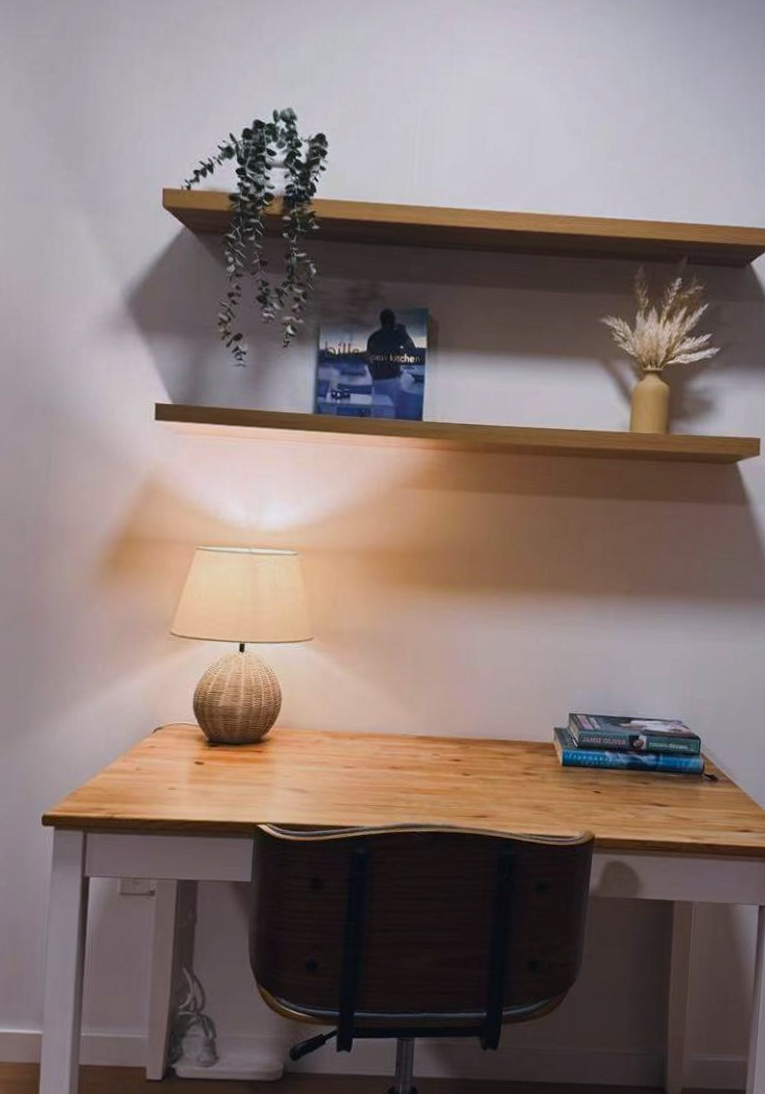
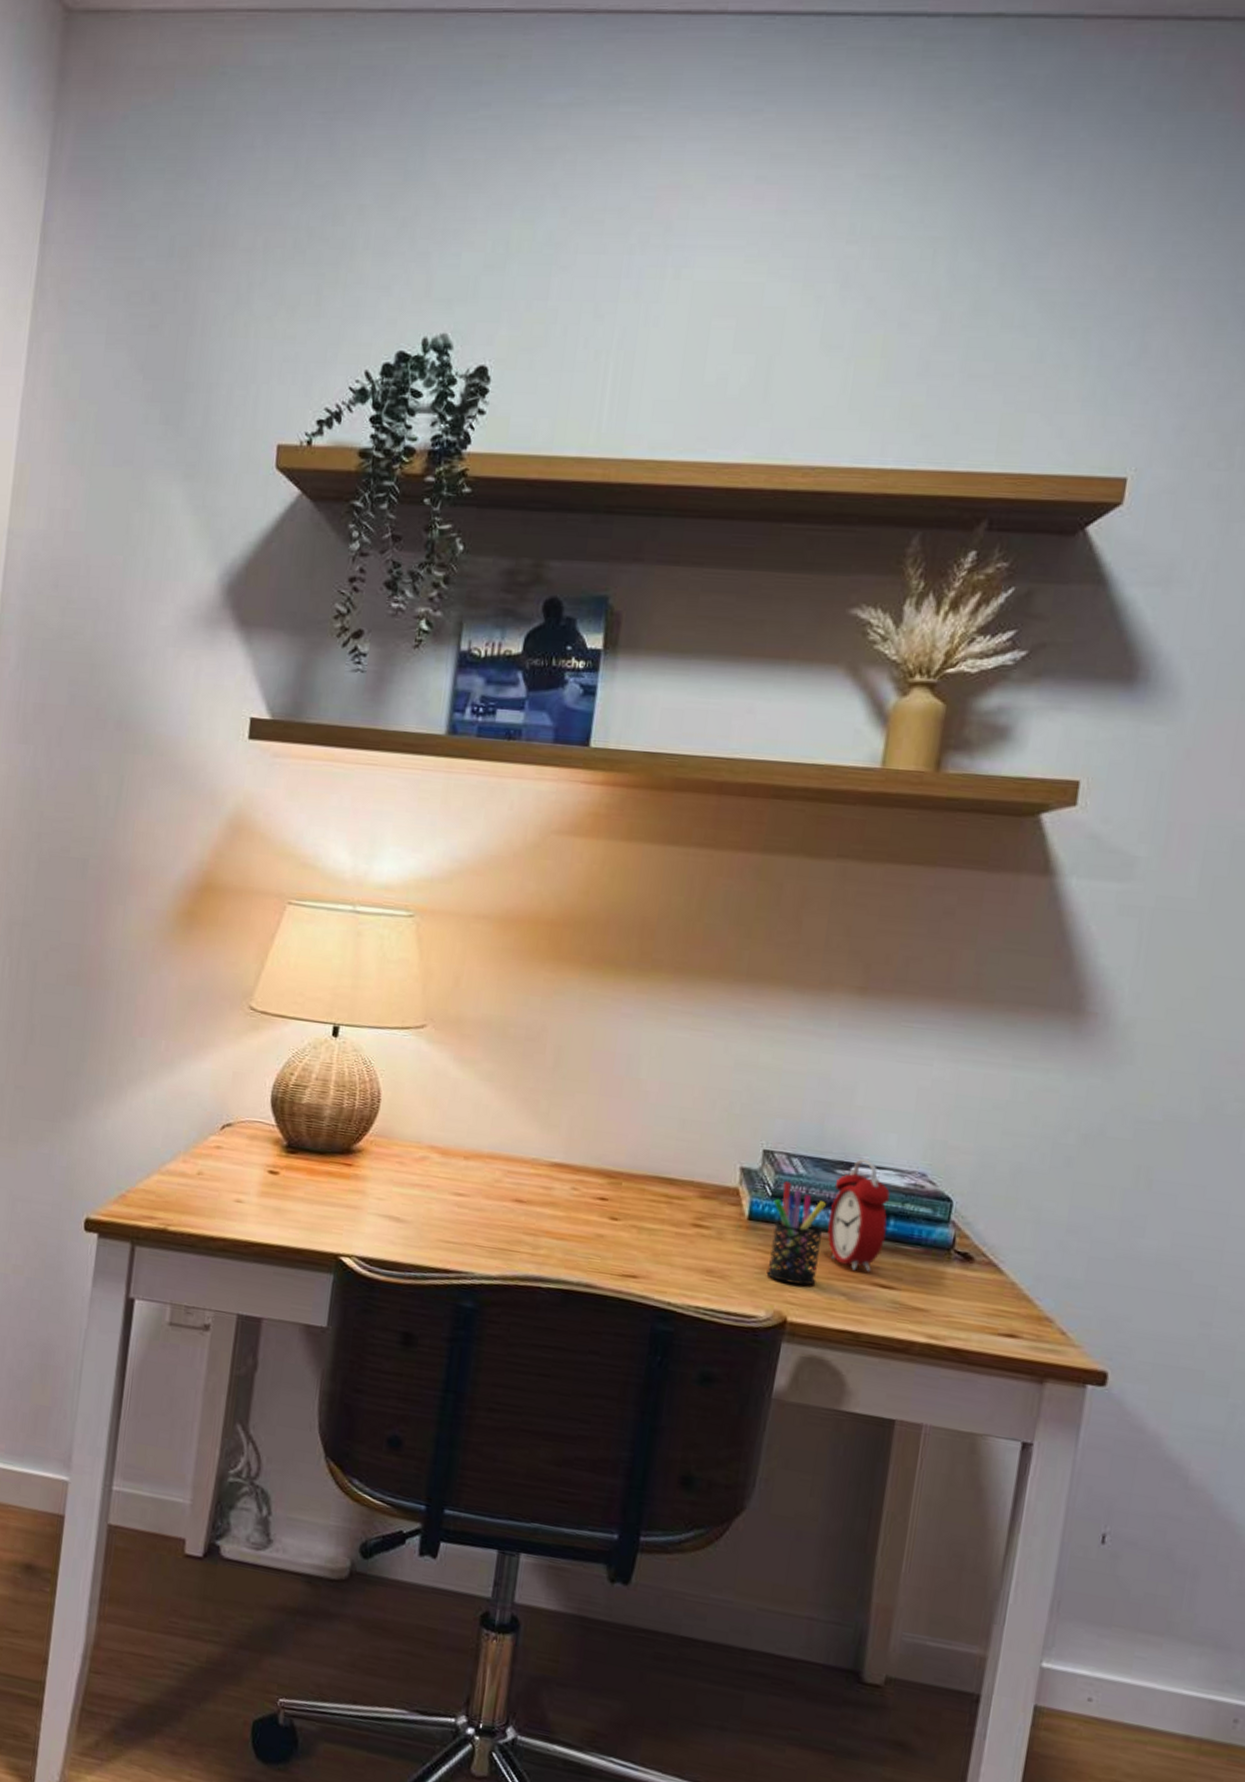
pen holder: none [578,735,616,810] -> present [766,1181,827,1286]
alarm clock: none [618,714,659,796] -> present [827,1159,890,1273]

